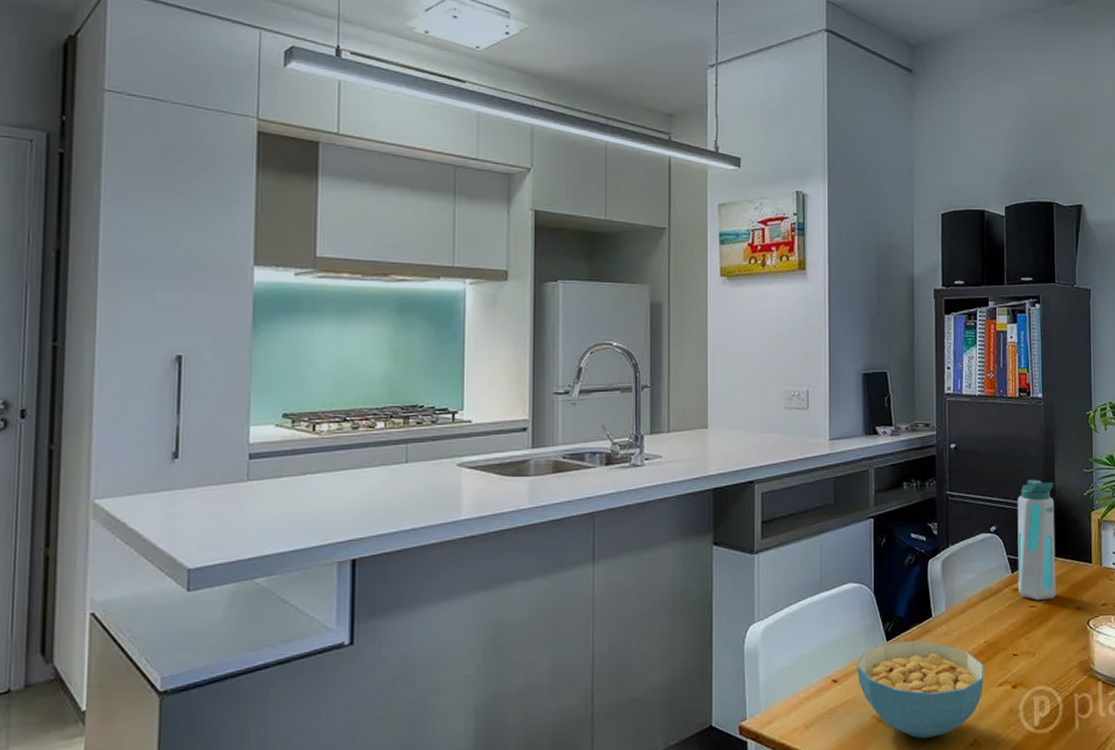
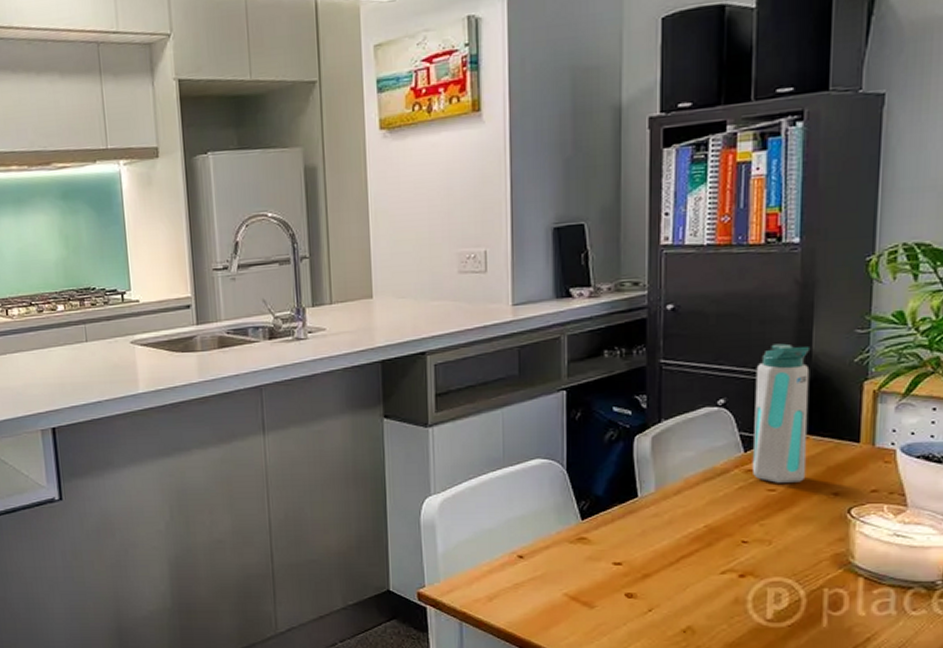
cereal bowl: present [857,640,985,739] -> none [546,520,703,620]

